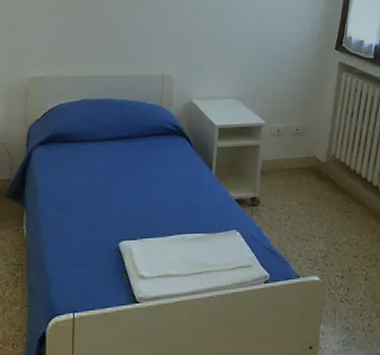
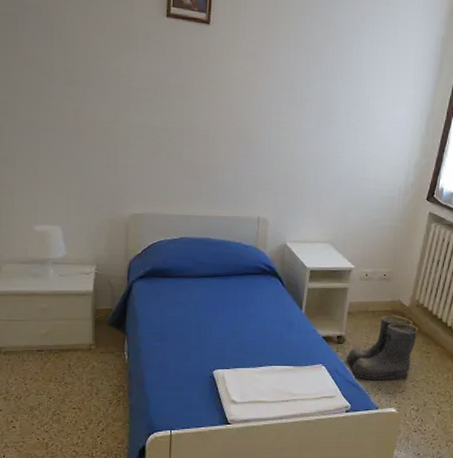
boots: none [262,172,336,246] -> present [346,315,418,380]

